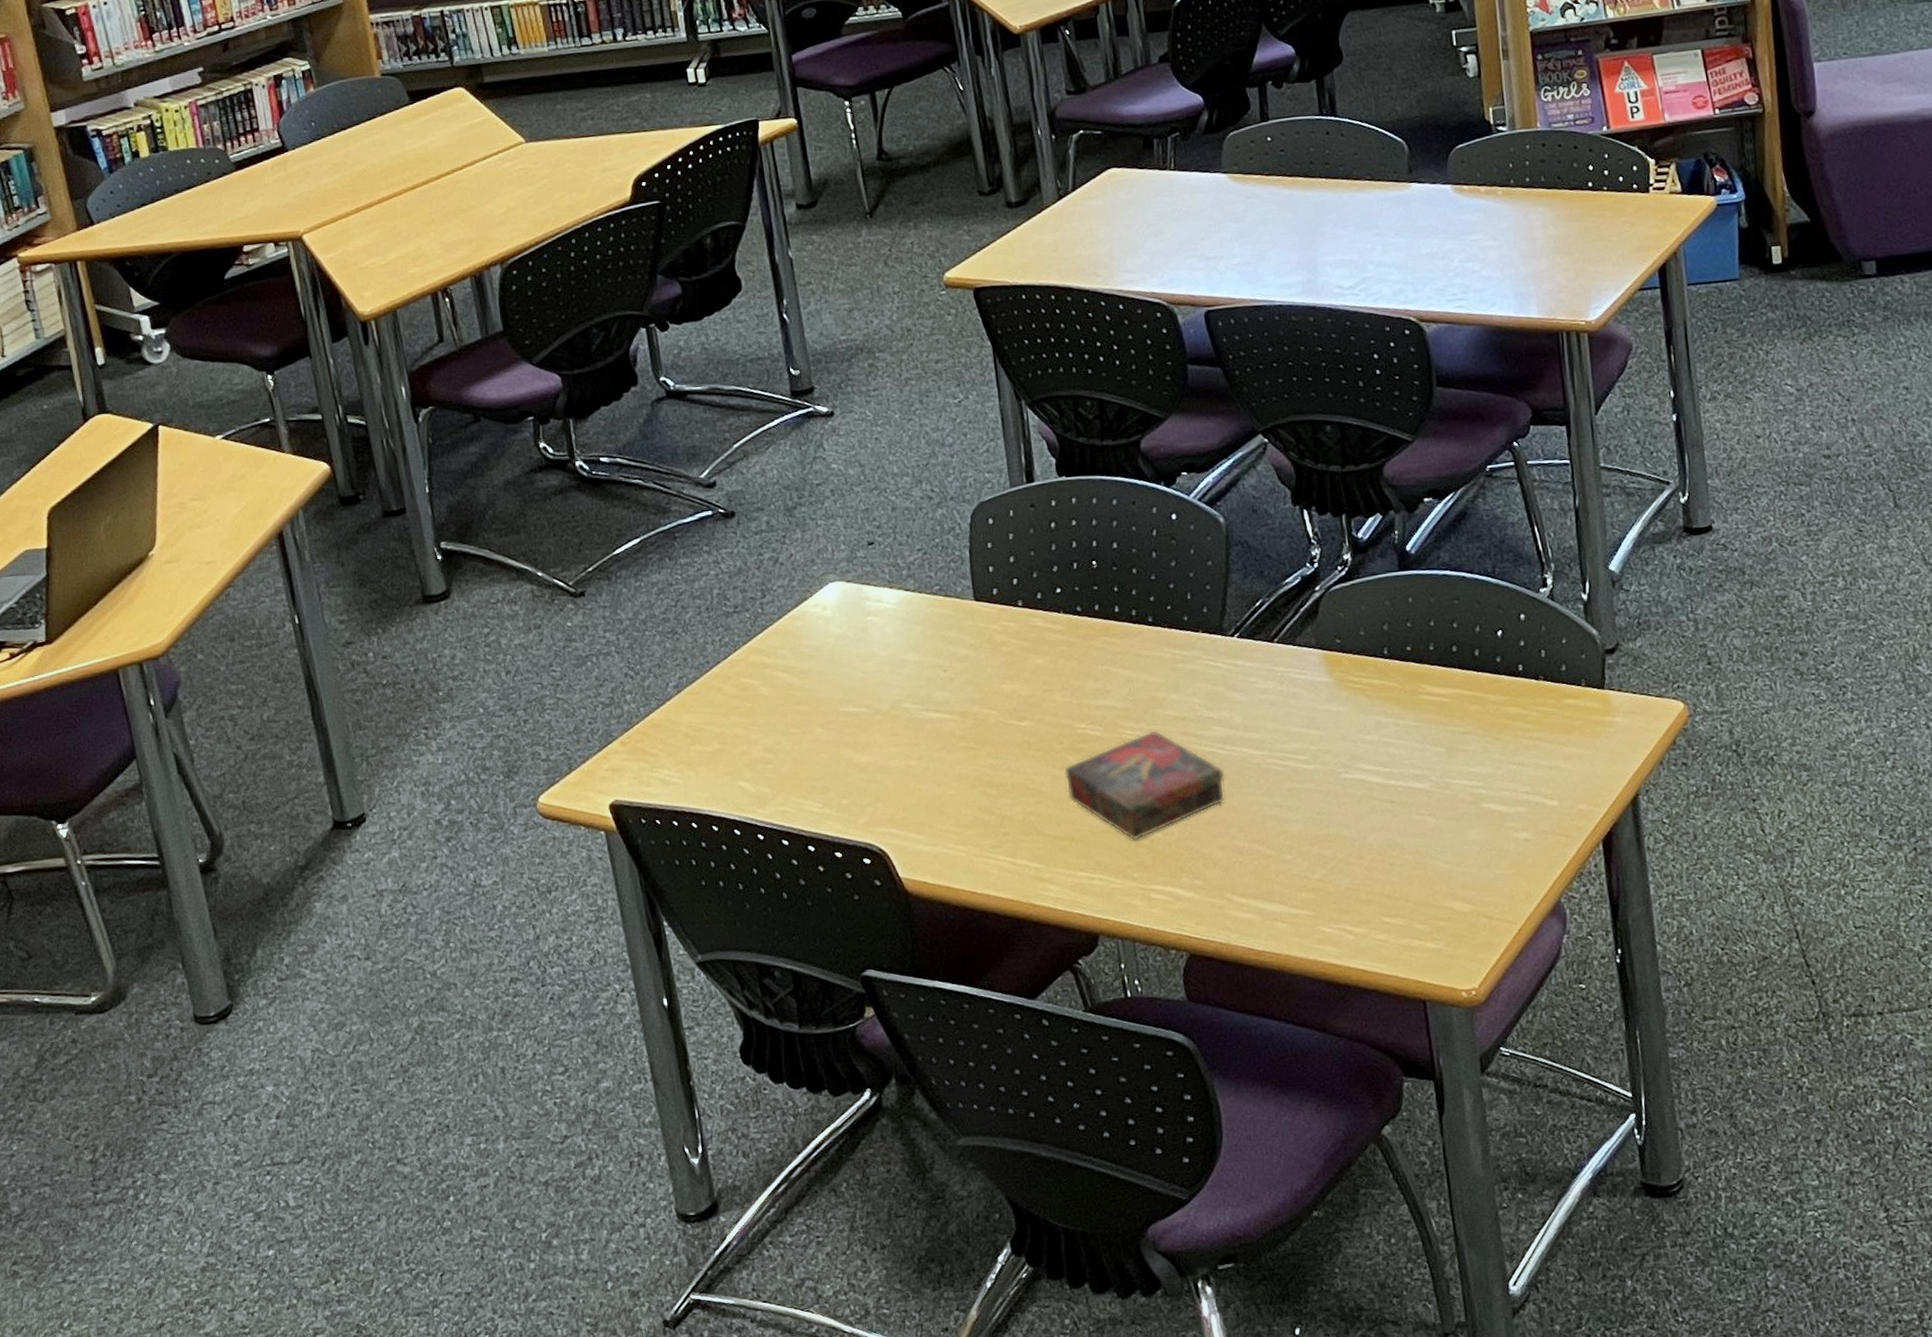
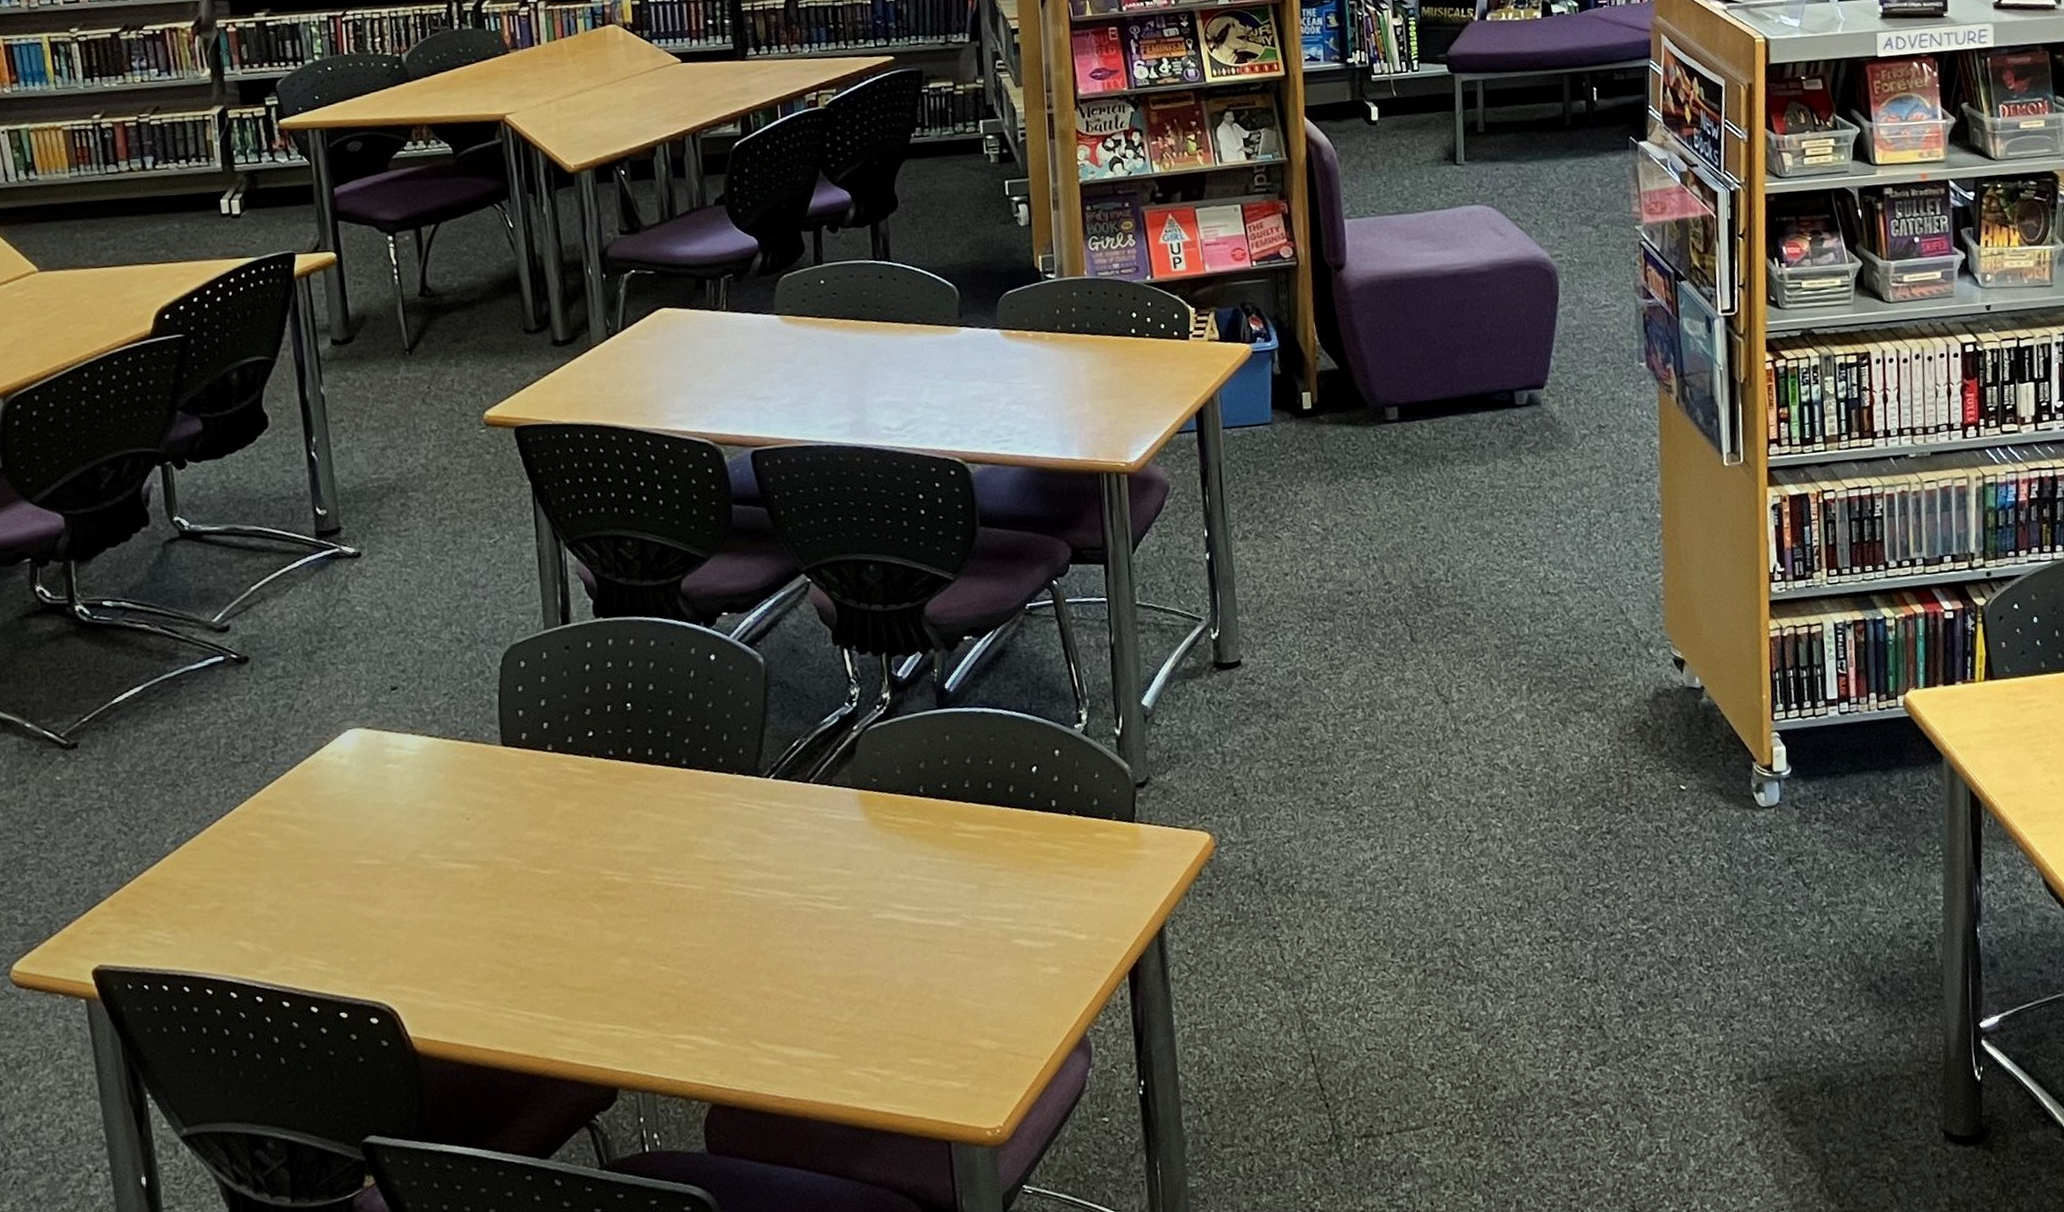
book: present [1064,729,1225,840] -> none [589,874,755,989]

